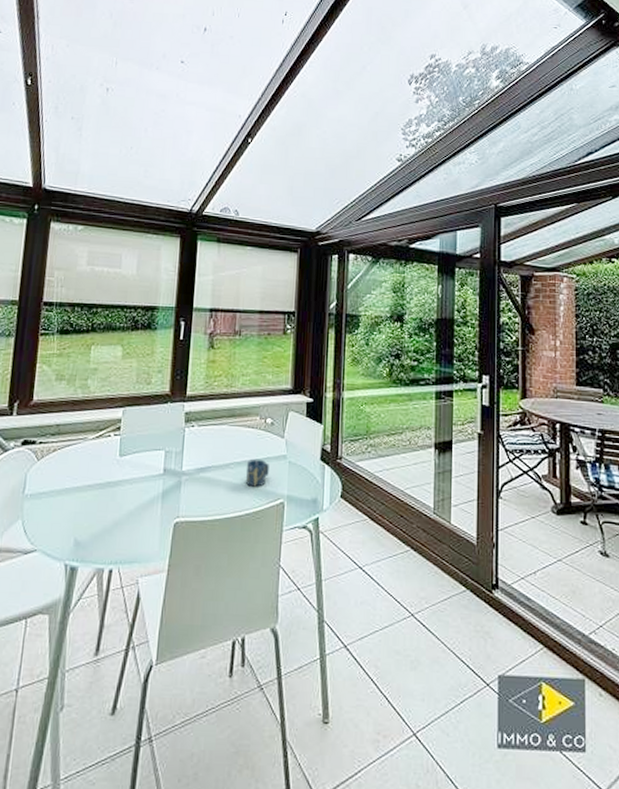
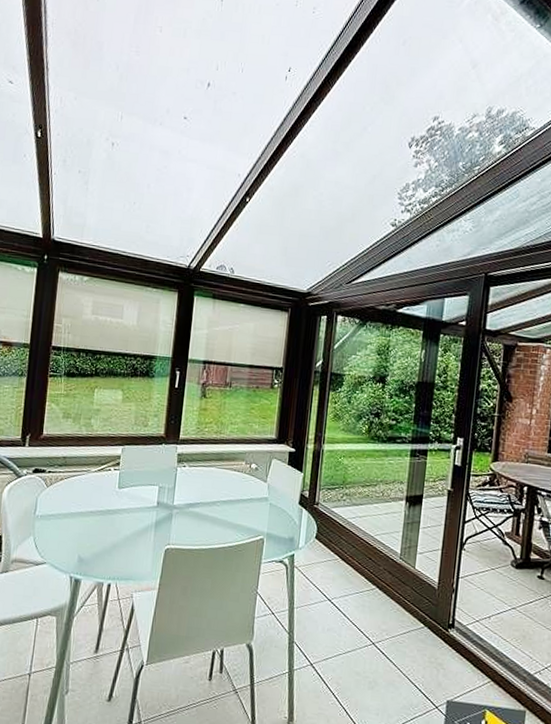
cup: present [245,458,269,487] -> none [230,499,252,524]

